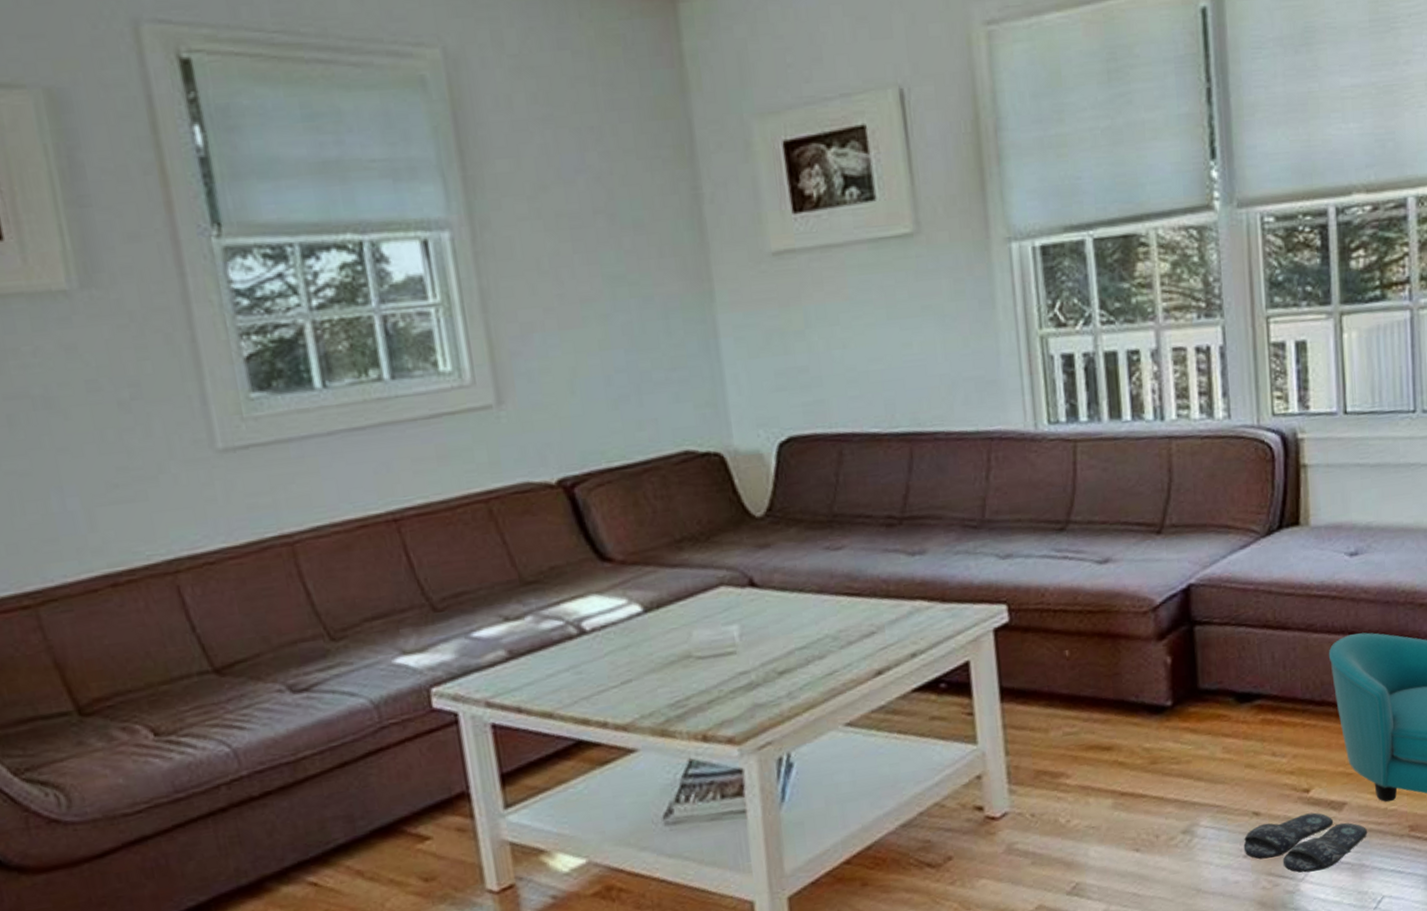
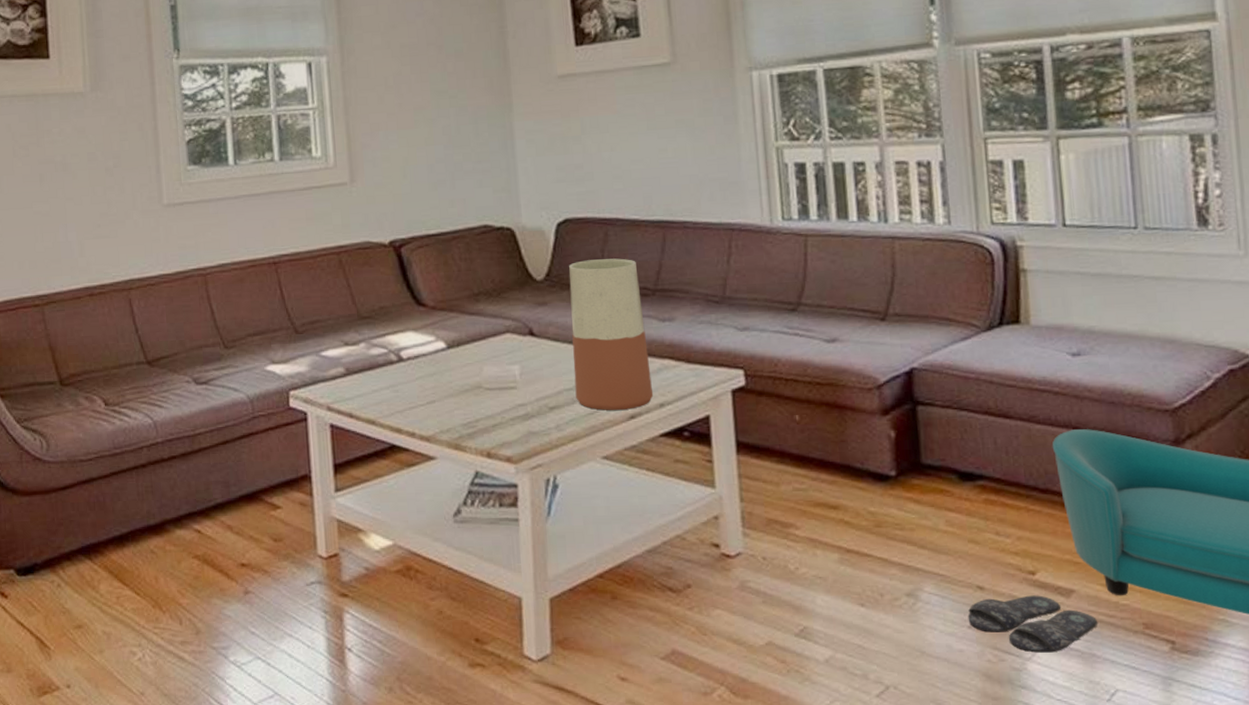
vase: none [795,482,904,669] -> present [568,258,654,411]

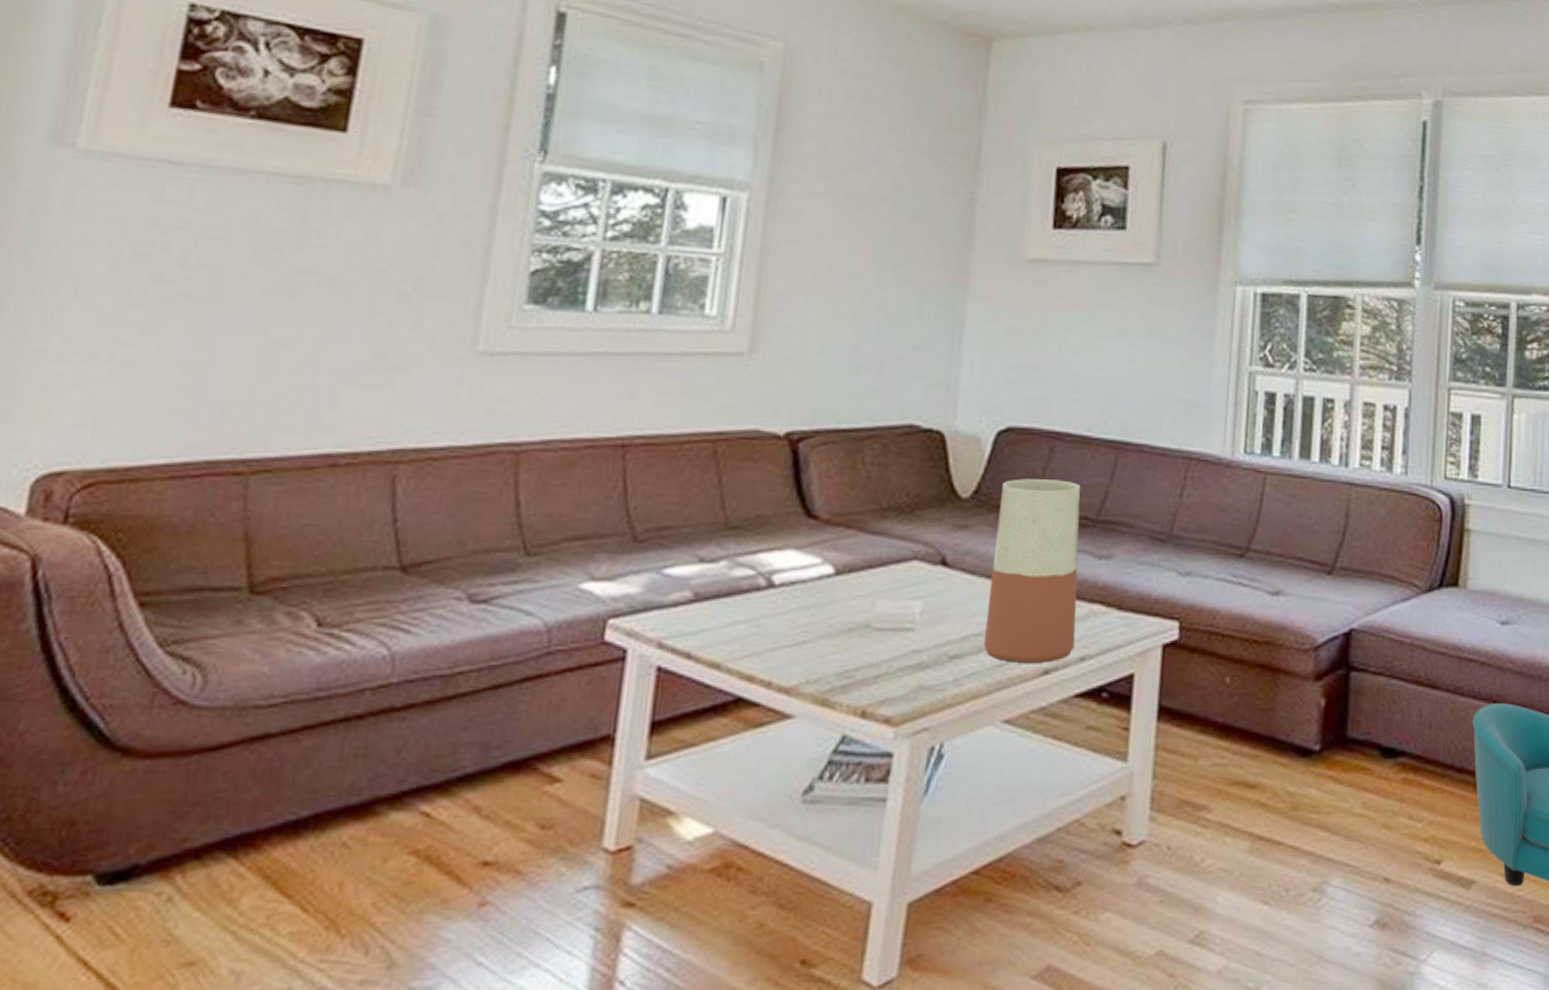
slippers: present [968,595,1097,653] -> none [1370,887,1492,953]

